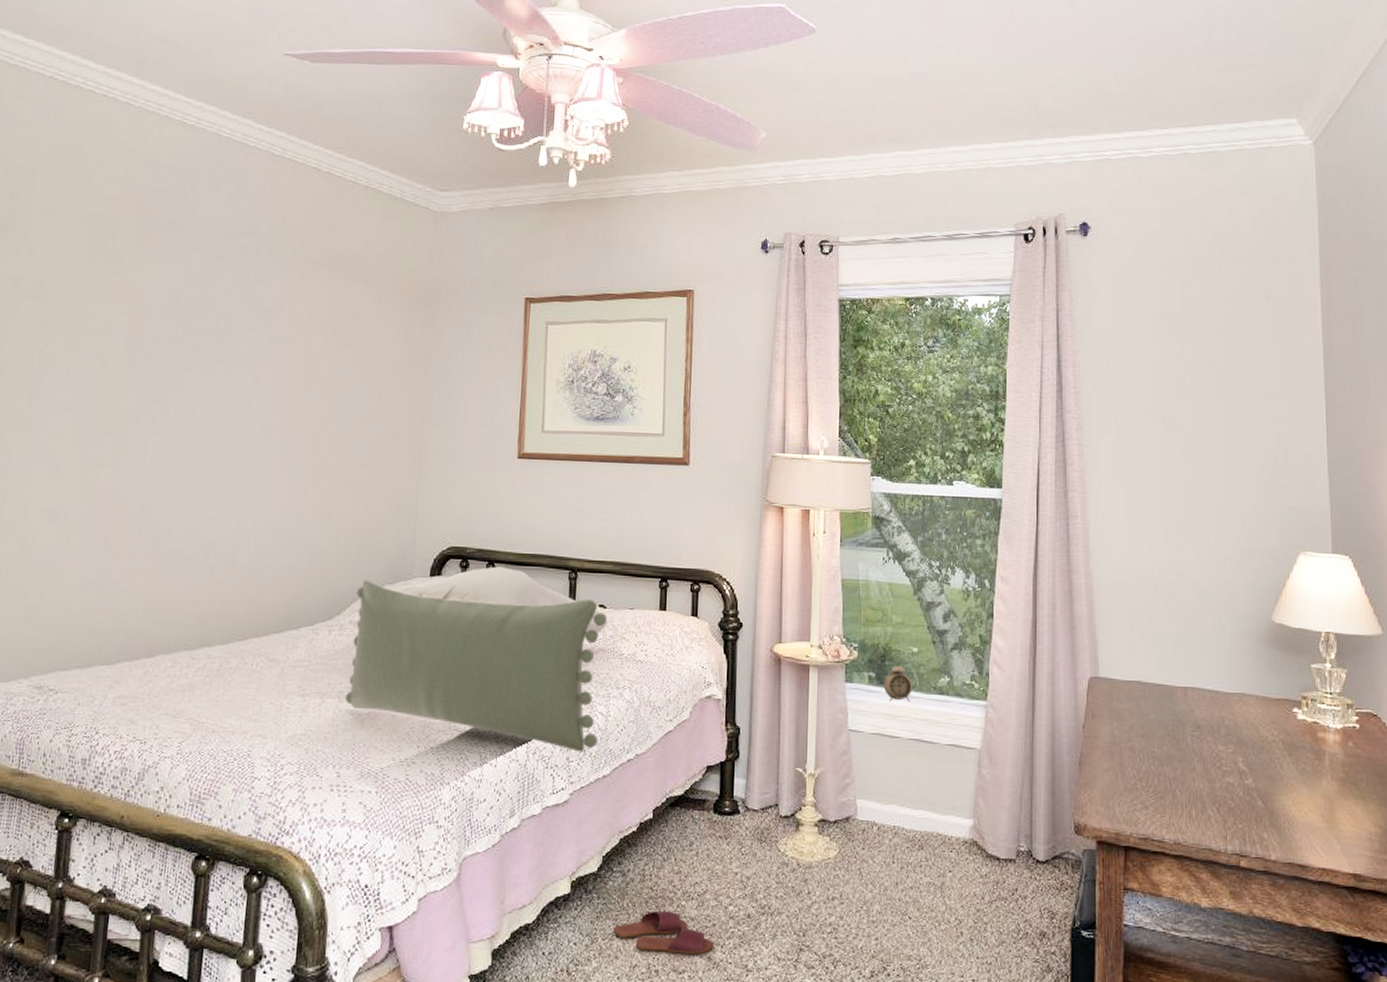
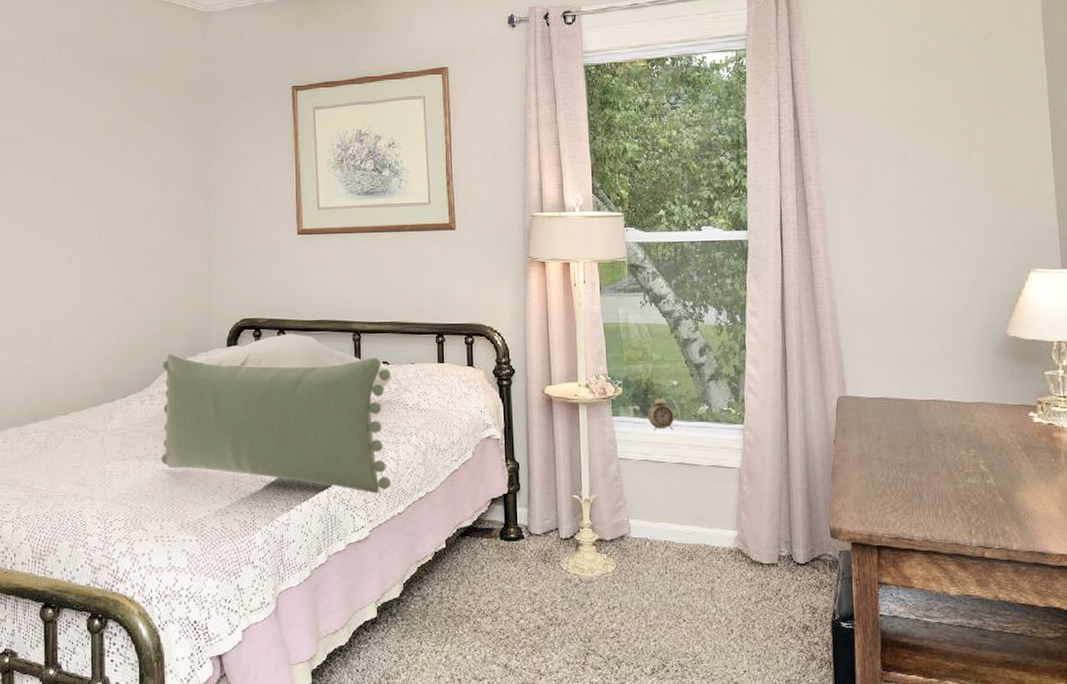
slippers: present [613,910,714,954] -> none [418,627,509,663]

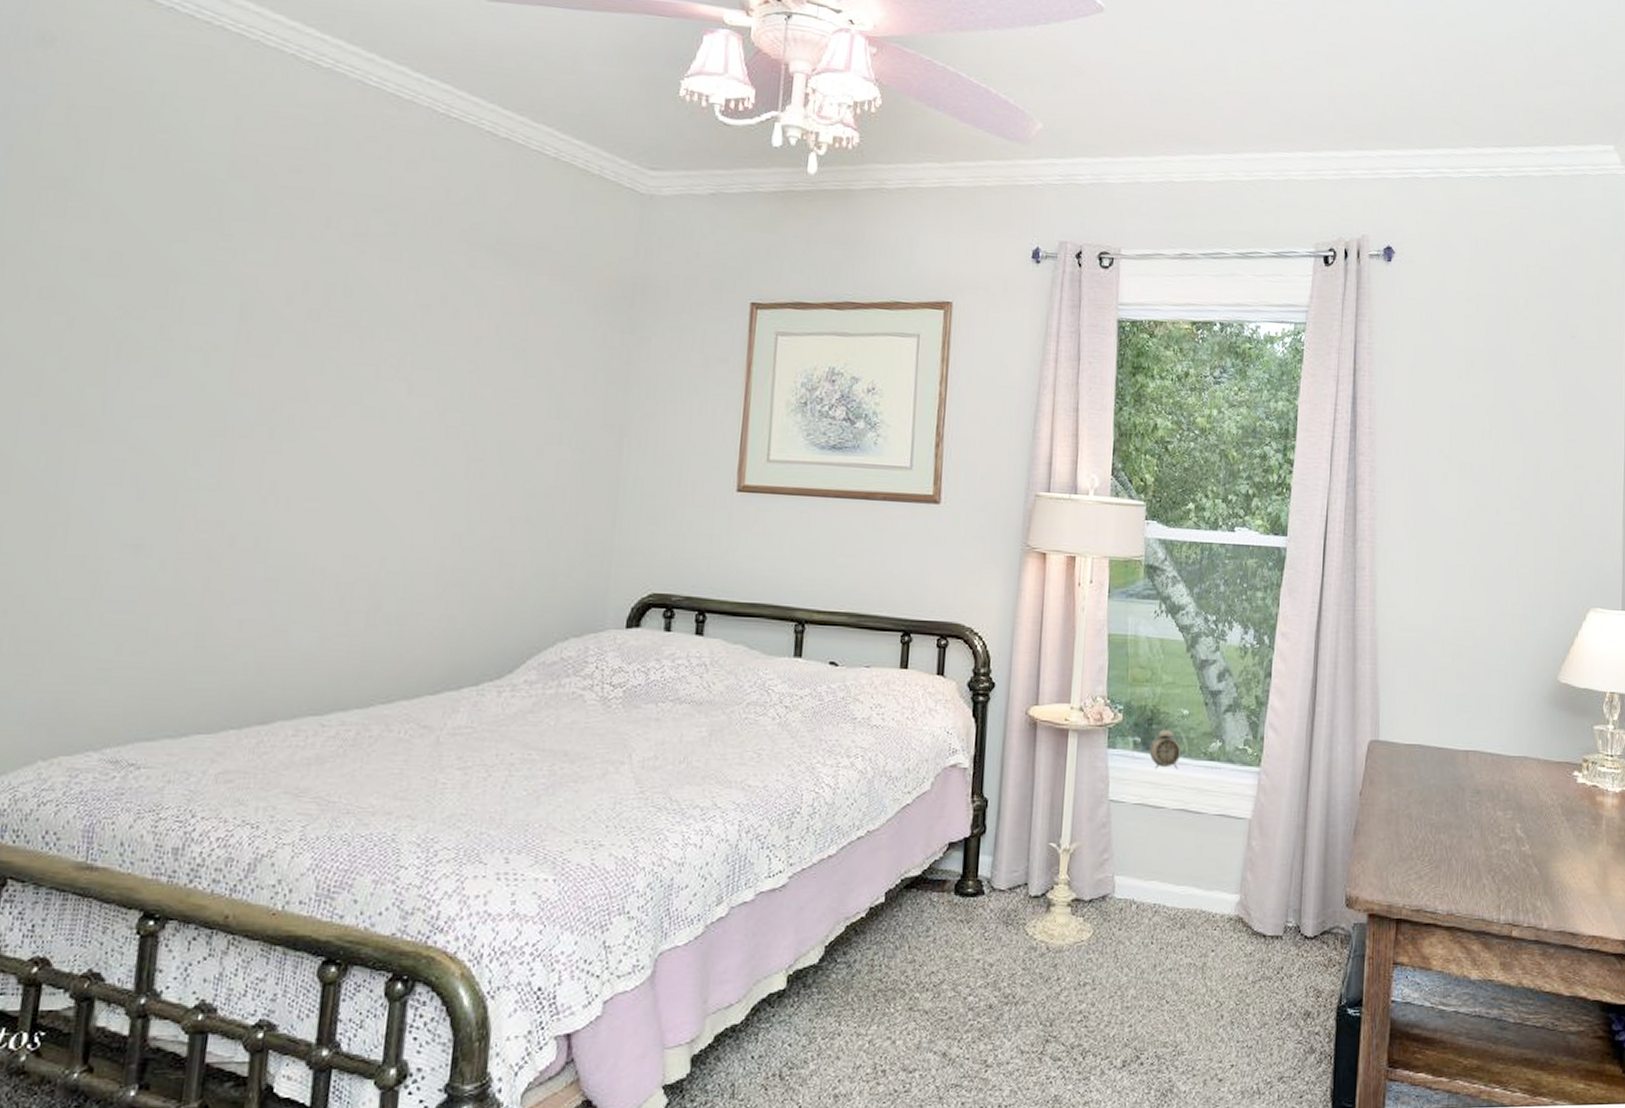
pillow: present [161,354,392,494] -> none [517,632,839,830]
cushion: present [192,333,393,387] -> none [575,617,841,694]

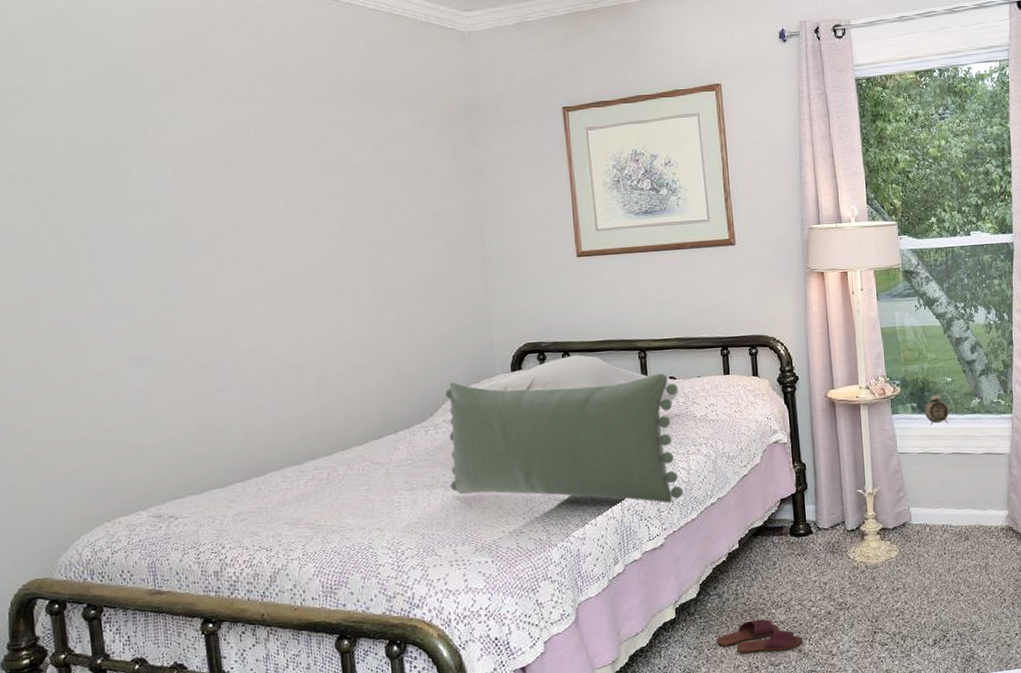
pillow: none [517,632,839,830] -> present [445,373,684,503]
cushion: none [575,617,841,694] -> present [475,355,680,402]
slippers: none [835,1004,950,1051] -> present [716,618,803,653]

